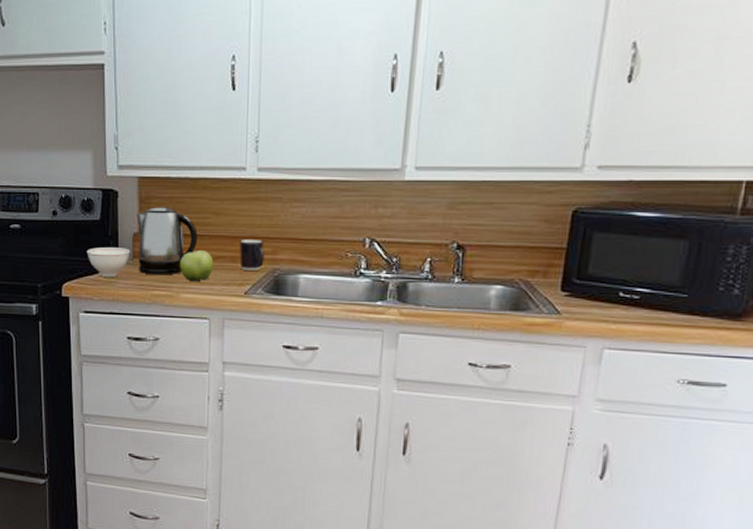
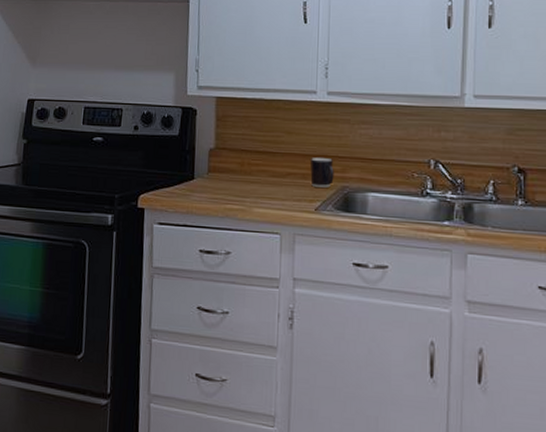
bowl: present [86,247,131,277] -> none [164,161,206,190]
kettle: present [137,207,198,276] -> none [213,125,271,190]
fruit: present [180,249,214,282] -> none [253,165,286,197]

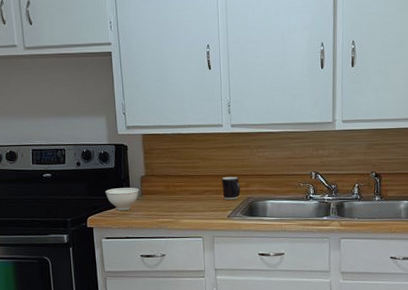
bowl: none [164,161,206,190] -> present [105,188,140,211]

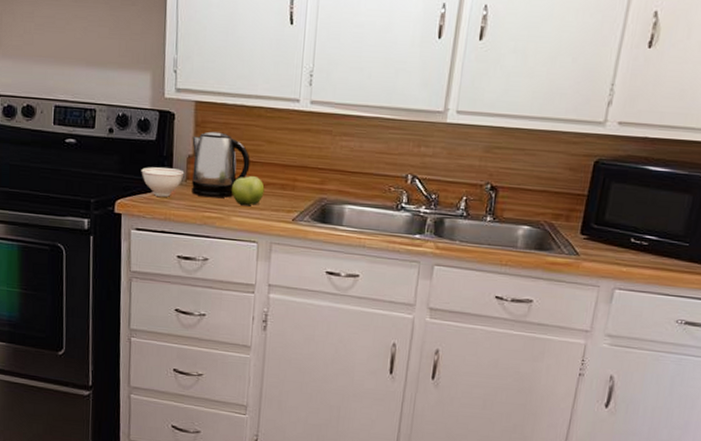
kettle: none [143,156,190,207] -> present [191,131,250,199]
fruit: none [178,186,203,210] -> present [232,174,265,206]
mug: present [221,177,240,200] -> none [289,168,313,200]

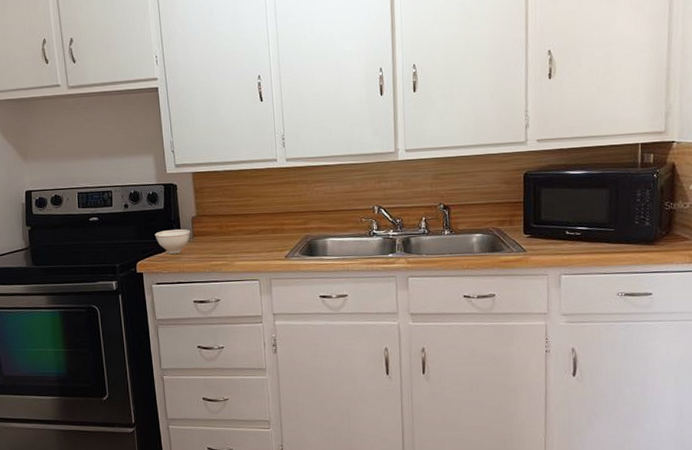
kettle: present [191,131,250,199] -> none [193,194,244,249]
fruit: present [232,174,265,206] -> none [231,225,259,252]

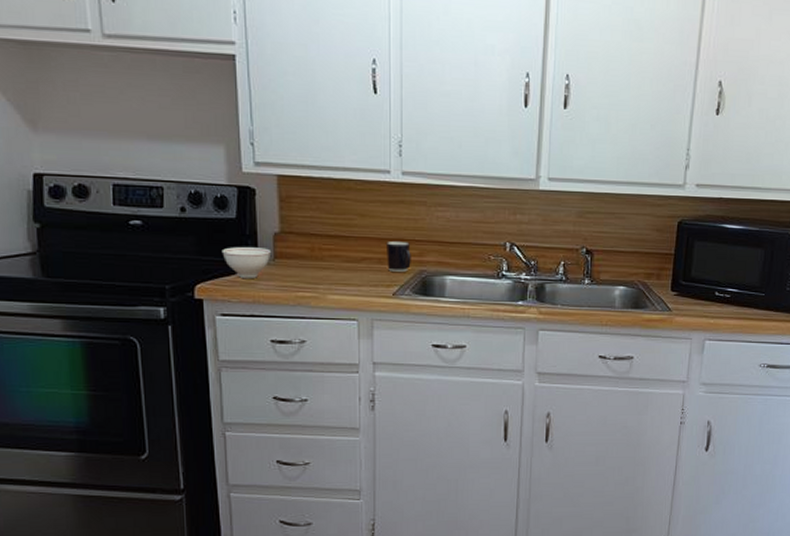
mug: none [277,214,298,240] -> present [385,241,411,273]

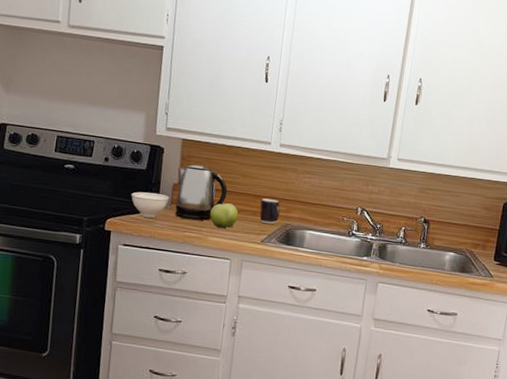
kettle: none [277,206,343,277] -> present [175,164,227,221]
fruit: none [325,250,361,283] -> present [210,202,239,229]

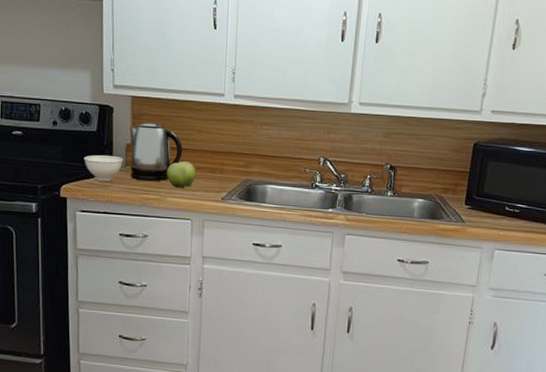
mug: present [259,198,280,225] -> none [217,154,239,181]

